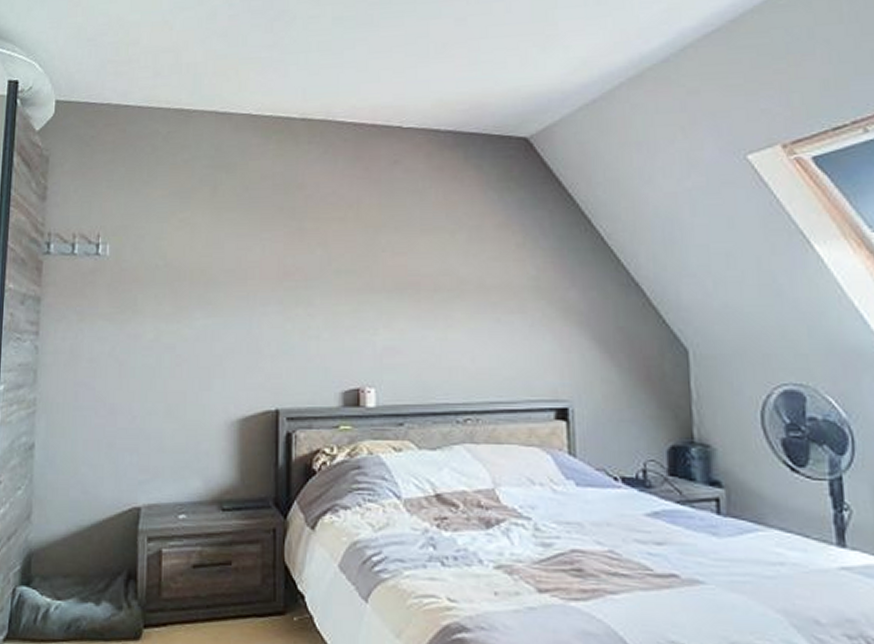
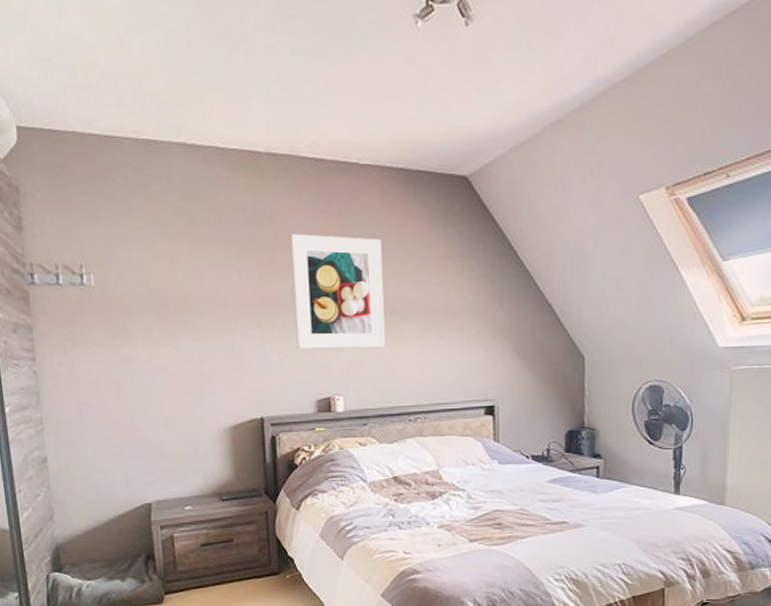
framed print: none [323,201,428,331] -> present [291,233,385,349]

